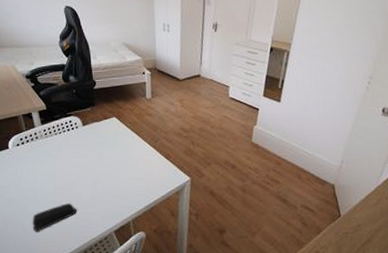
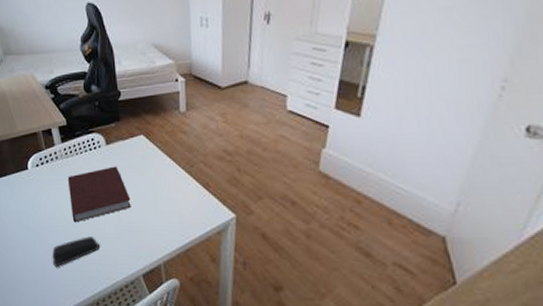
notebook: none [47,143,105,193] -> present [67,166,131,223]

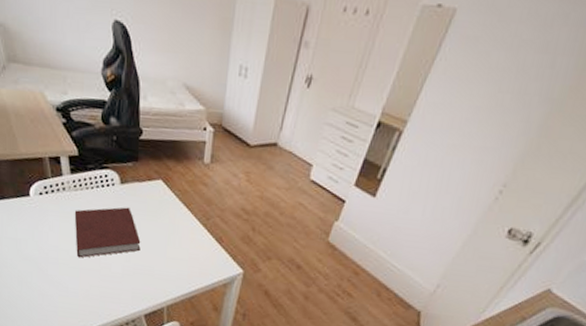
stapler: present [52,236,99,267] -> none [51,273,103,298]

